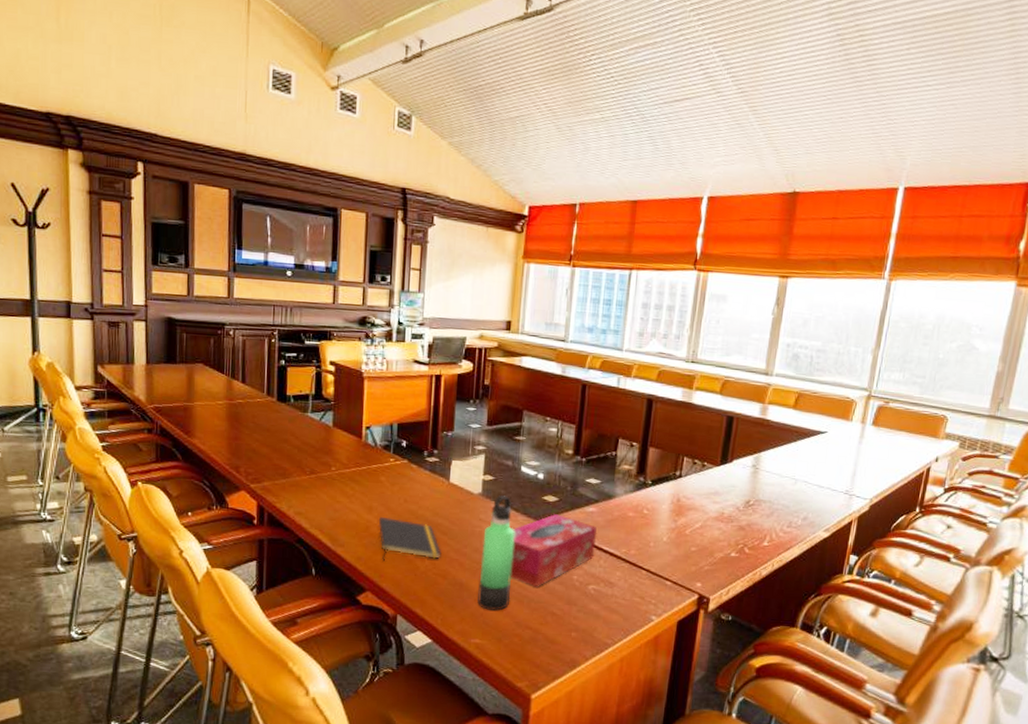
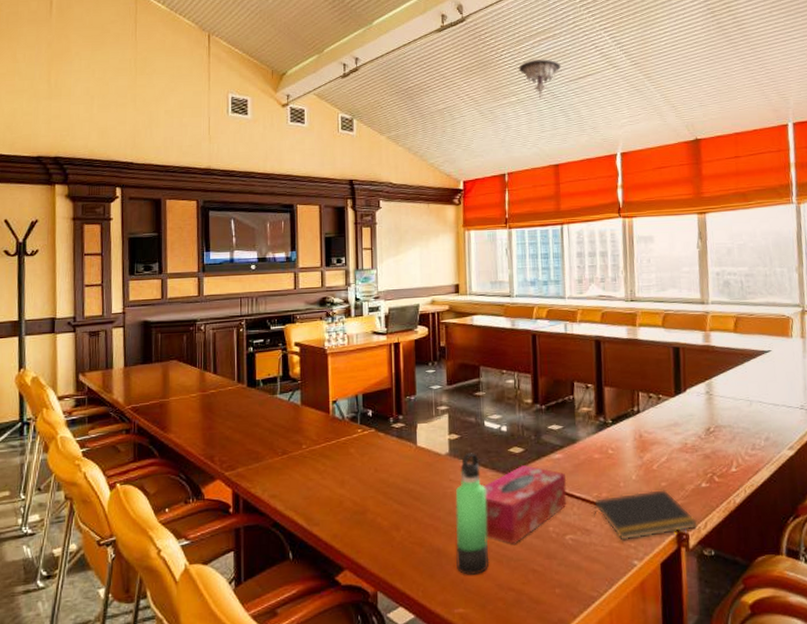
notepad: present [378,516,442,562] -> none [351,489,416,536]
ceiling light fixture: none [607,70,657,120] -> present [518,59,562,99]
notepad: none [620,553,721,597] -> present [594,488,698,540]

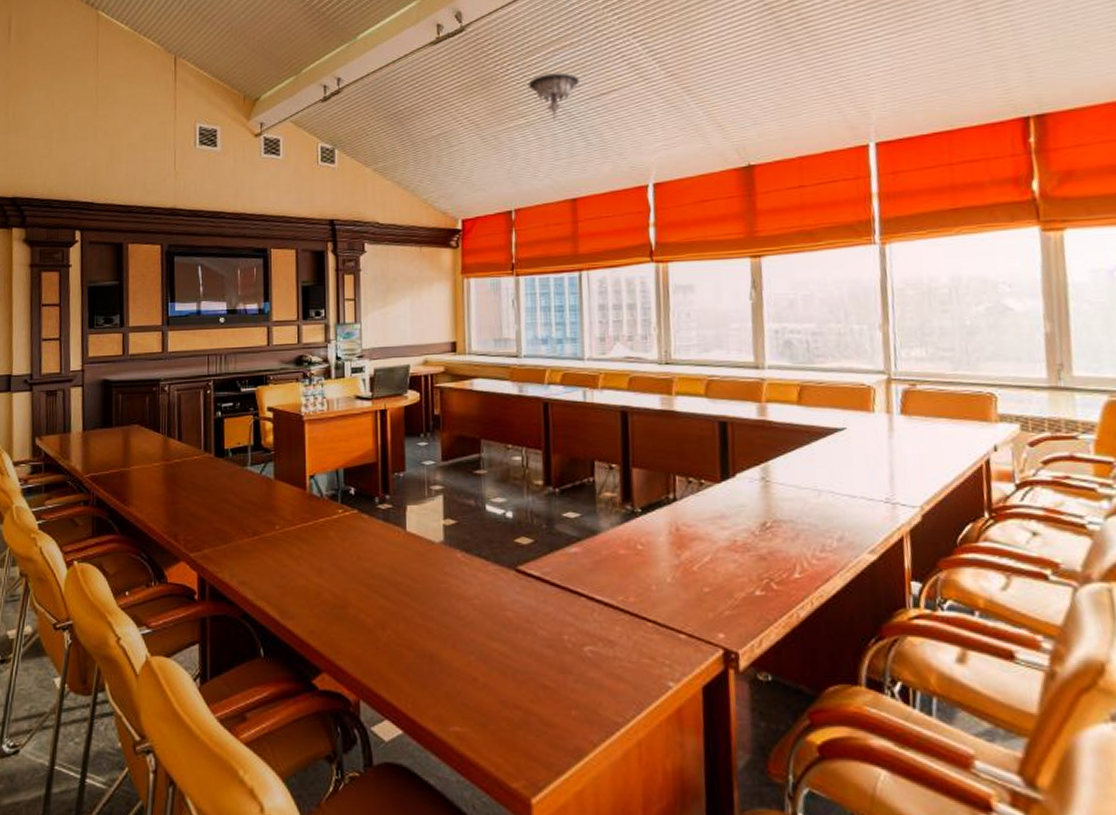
thermos bottle: present [455,453,490,575] -> none [451,542,491,687]
tissue box: present [483,465,567,544] -> none [485,559,586,654]
notepad: present [594,488,698,540] -> none [618,595,751,656]

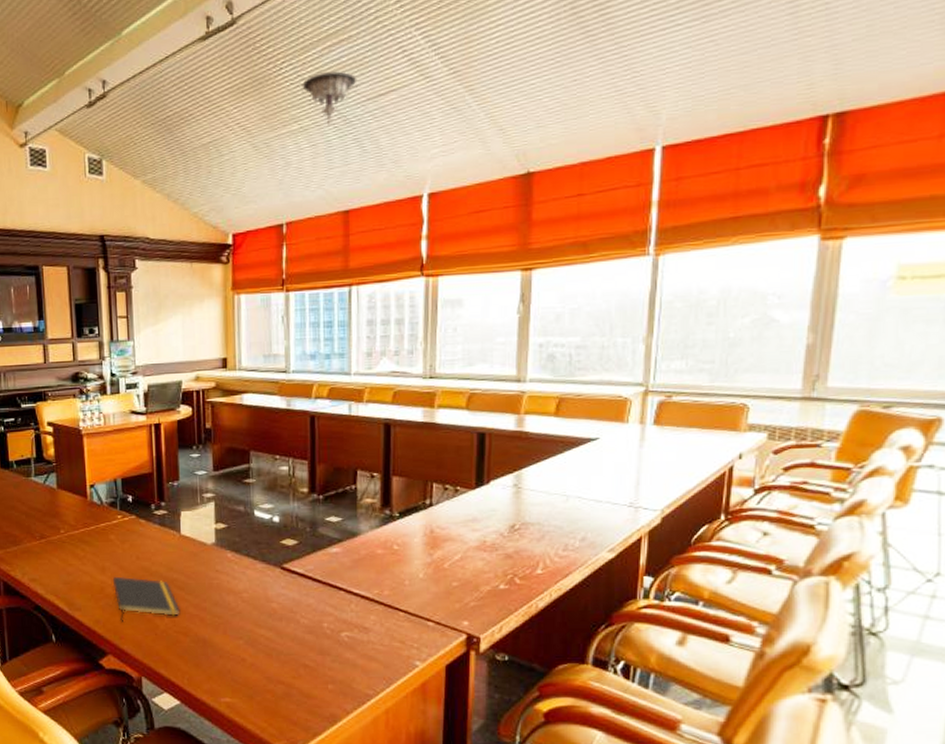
notepad: none [330,579,405,634] -> present [112,576,180,623]

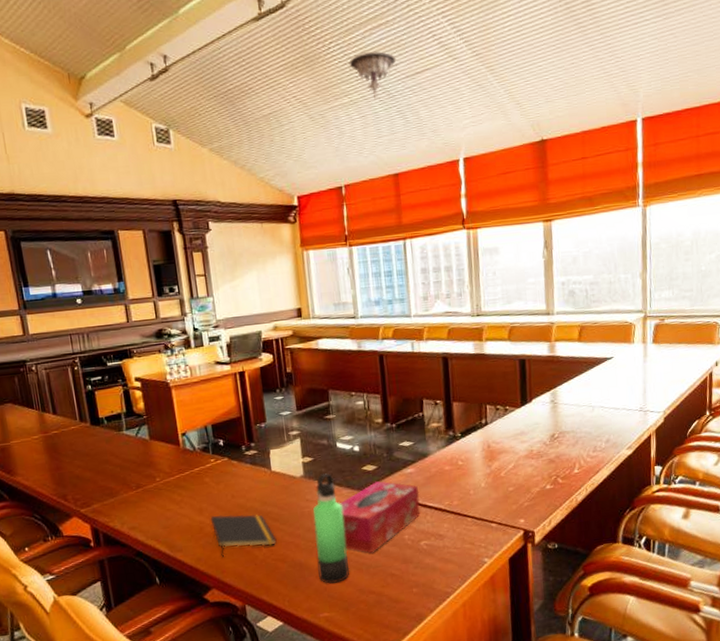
thermos bottle: none [222,543,258,666] -> present [312,473,350,584]
tissue box: none [253,558,345,639] -> present [340,481,420,553]

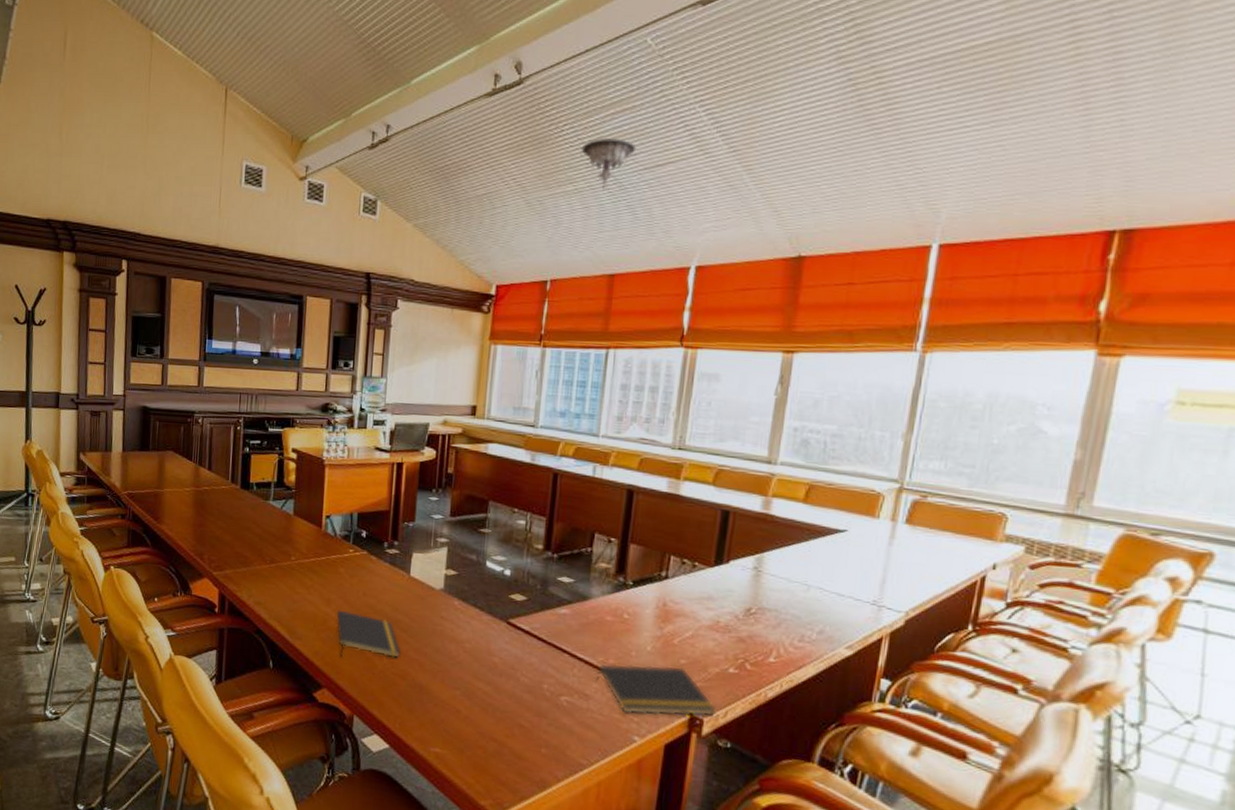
thermos bottle: present [312,473,350,584] -> none [438,592,479,718]
tissue box: present [340,481,420,553] -> none [473,615,571,695]
notepad: none [446,493,543,541] -> present [596,663,717,717]

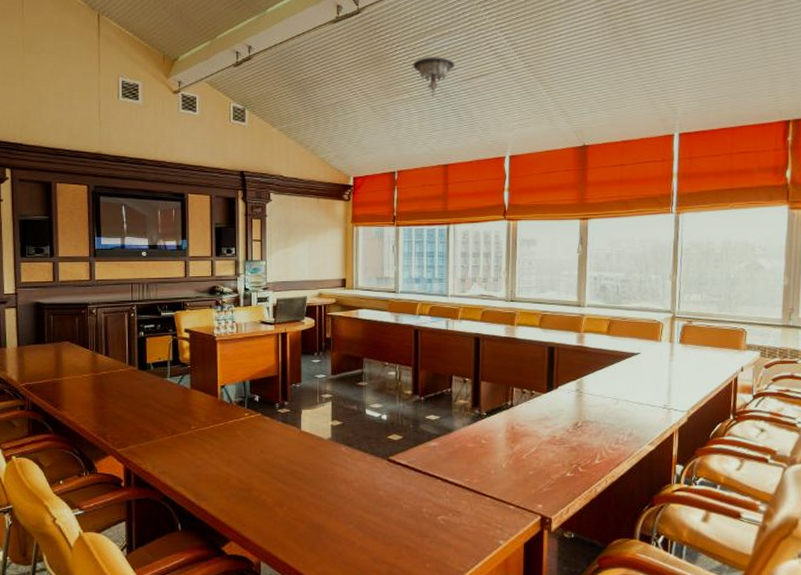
notepad: present [336,609,401,658] -> none [237,468,298,511]
notepad: present [596,663,717,717] -> none [465,477,561,522]

